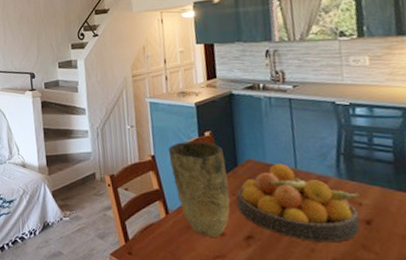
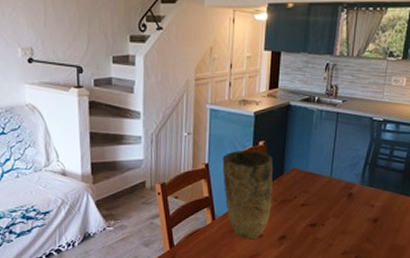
fruit bowl: present [236,163,360,243] -> none [277,172,374,239]

